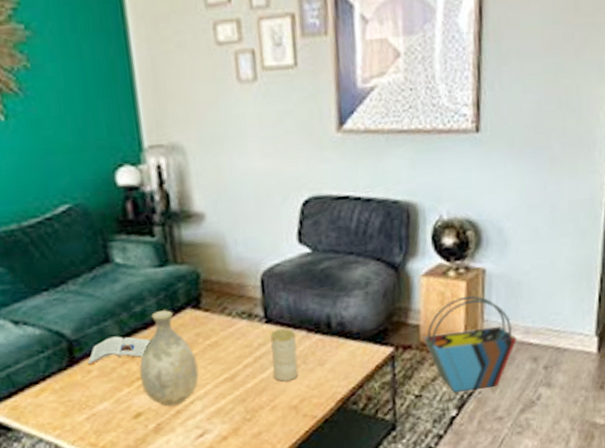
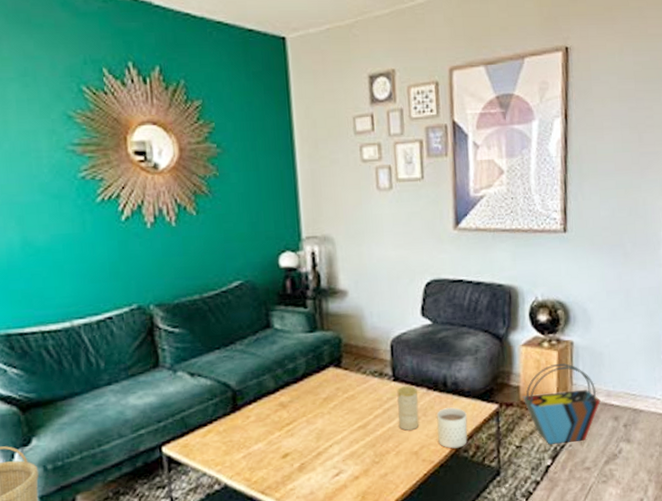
magazine: present [88,336,150,365] -> none [248,388,299,412]
vase: present [139,310,199,406] -> none [289,368,337,449]
mug: none [319,352,357,401] -> present [436,407,468,449]

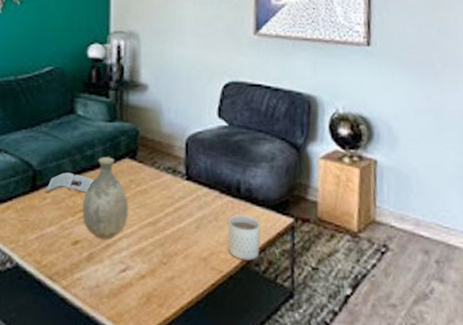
magazine: none [248,388,299,412] -> present [46,172,94,194]
vase: none [289,368,337,449] -> present [83,157,128,240]
candle: present [397,386,419,431] -> none [188,187,210,234]
tote bag: present [522,363,601,445] -> none [320,182,408,273]

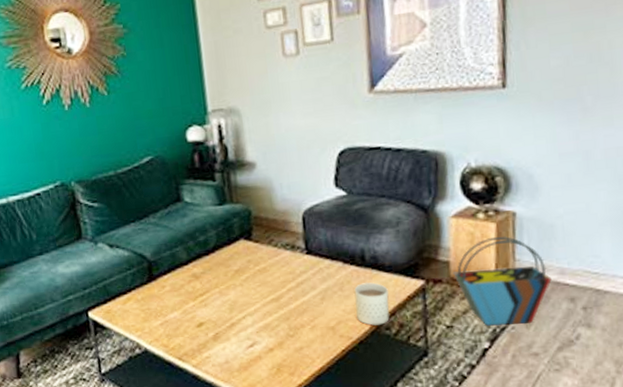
magazine: present [46,172,94,194] -> none [163,259,211,282]
vase: present [83,157,128,240] -> none [202,240,250,319]
tote bag: none [320,182,408,273] -> present [453,236,552,326]

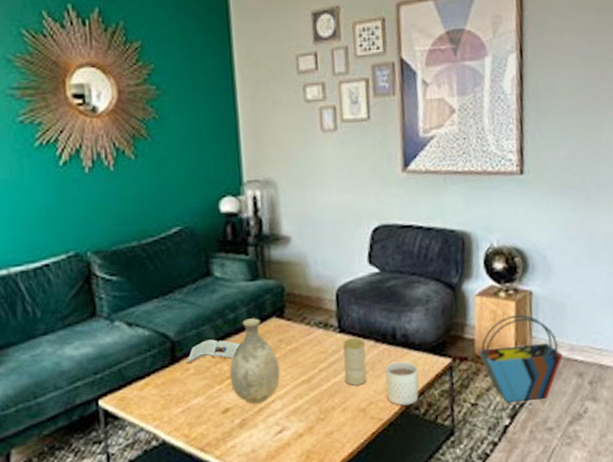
magazine: none [163,259,211,282] -> present [187,339,240,364]
vase: none [202,240,250,319] -> present [230,318,280,404]
candle: none [310,259,336,305] -> present [343,338,367,386]

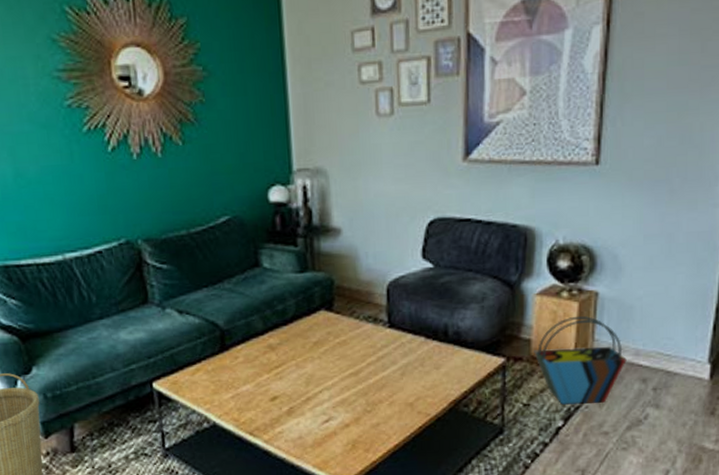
magazine: present [187,339,240,364] -> none [236,329,288,352]
vase: present [230,318,280,404] -> none [278,310,328,393]
candle: present [343,338,367,386] -> none [392,333,416,380]
mug: present [385,361,419,406] -> none [435,358,469,402]

